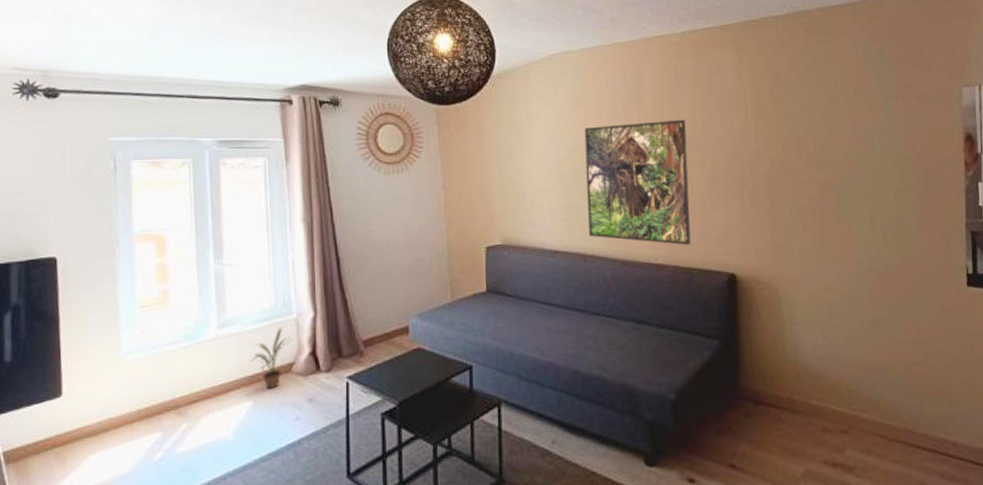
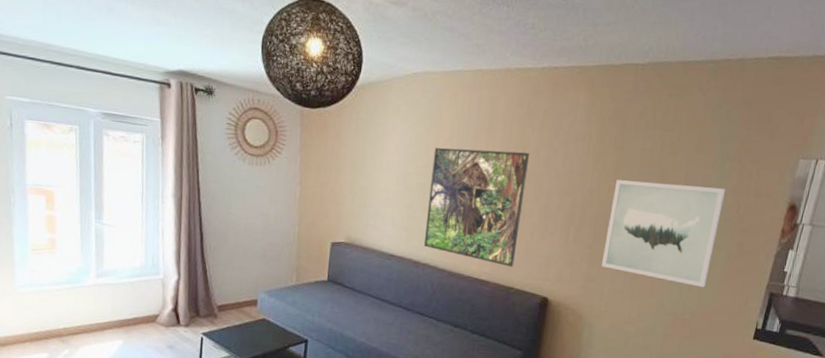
potted plant: present [251,327,293,390] -> none [123,284,159,334]
wall art: none [781,127,902,237] -> present [602,180,726,287]

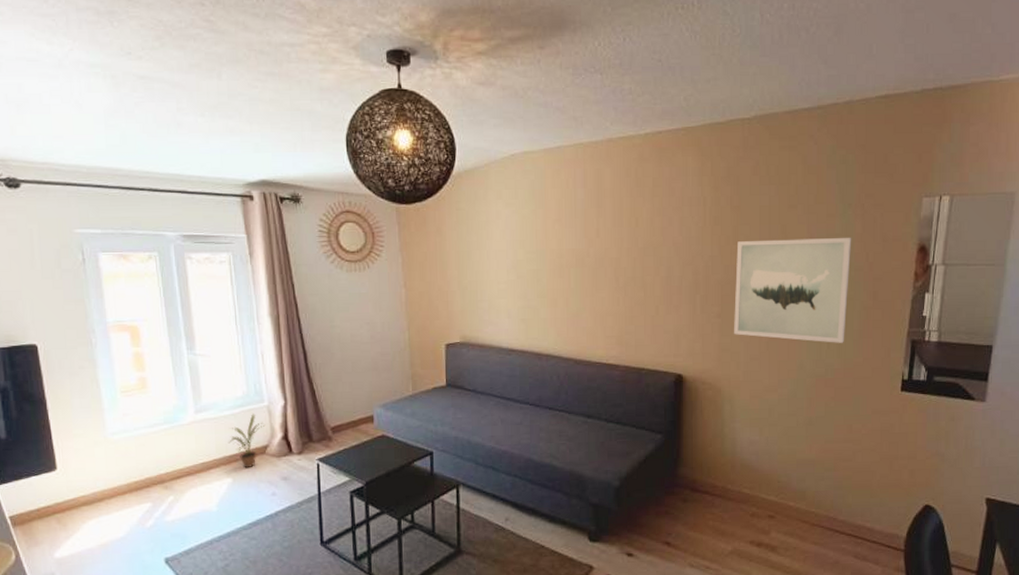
potted plant: none [123,284,159,334] -> present [228,414,266,469]
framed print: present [424,147,529,267] -> none [543,224,644,347]

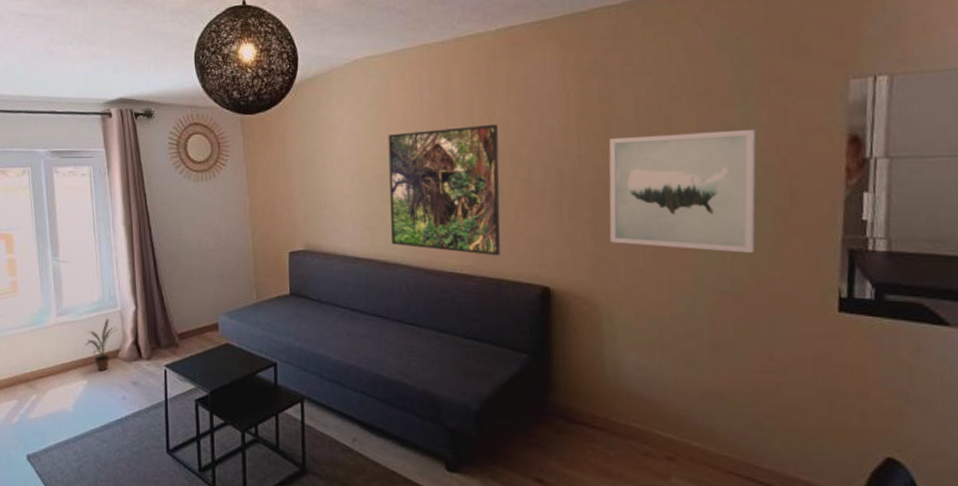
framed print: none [543,224,644,347] -> present [388,123,501,256]

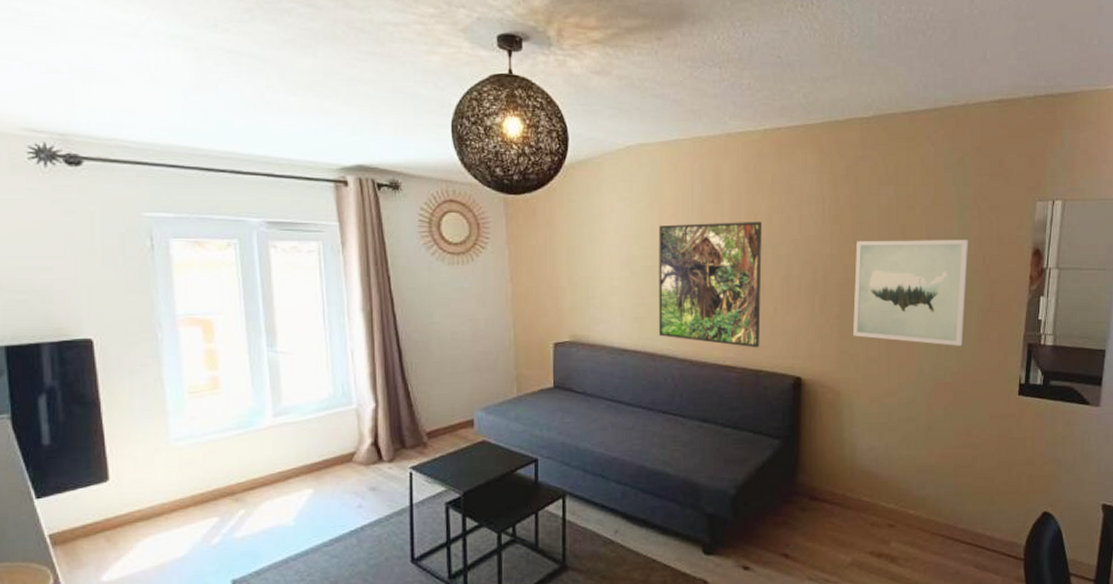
potted plant: present [84,318,118,371] -> none [310,417,353,478]

